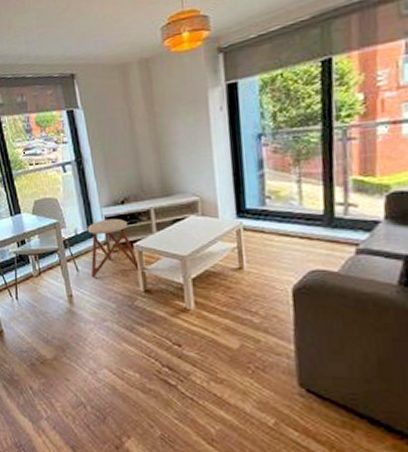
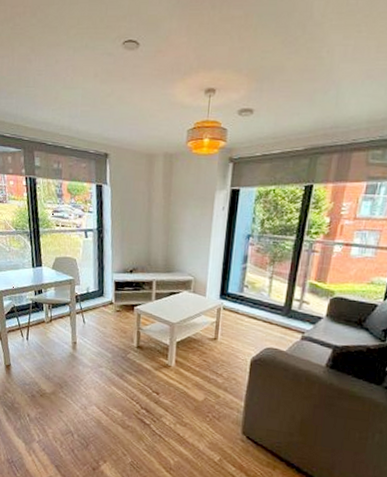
stool: present [87,218,139,278] -> none [96,283,136,330]

